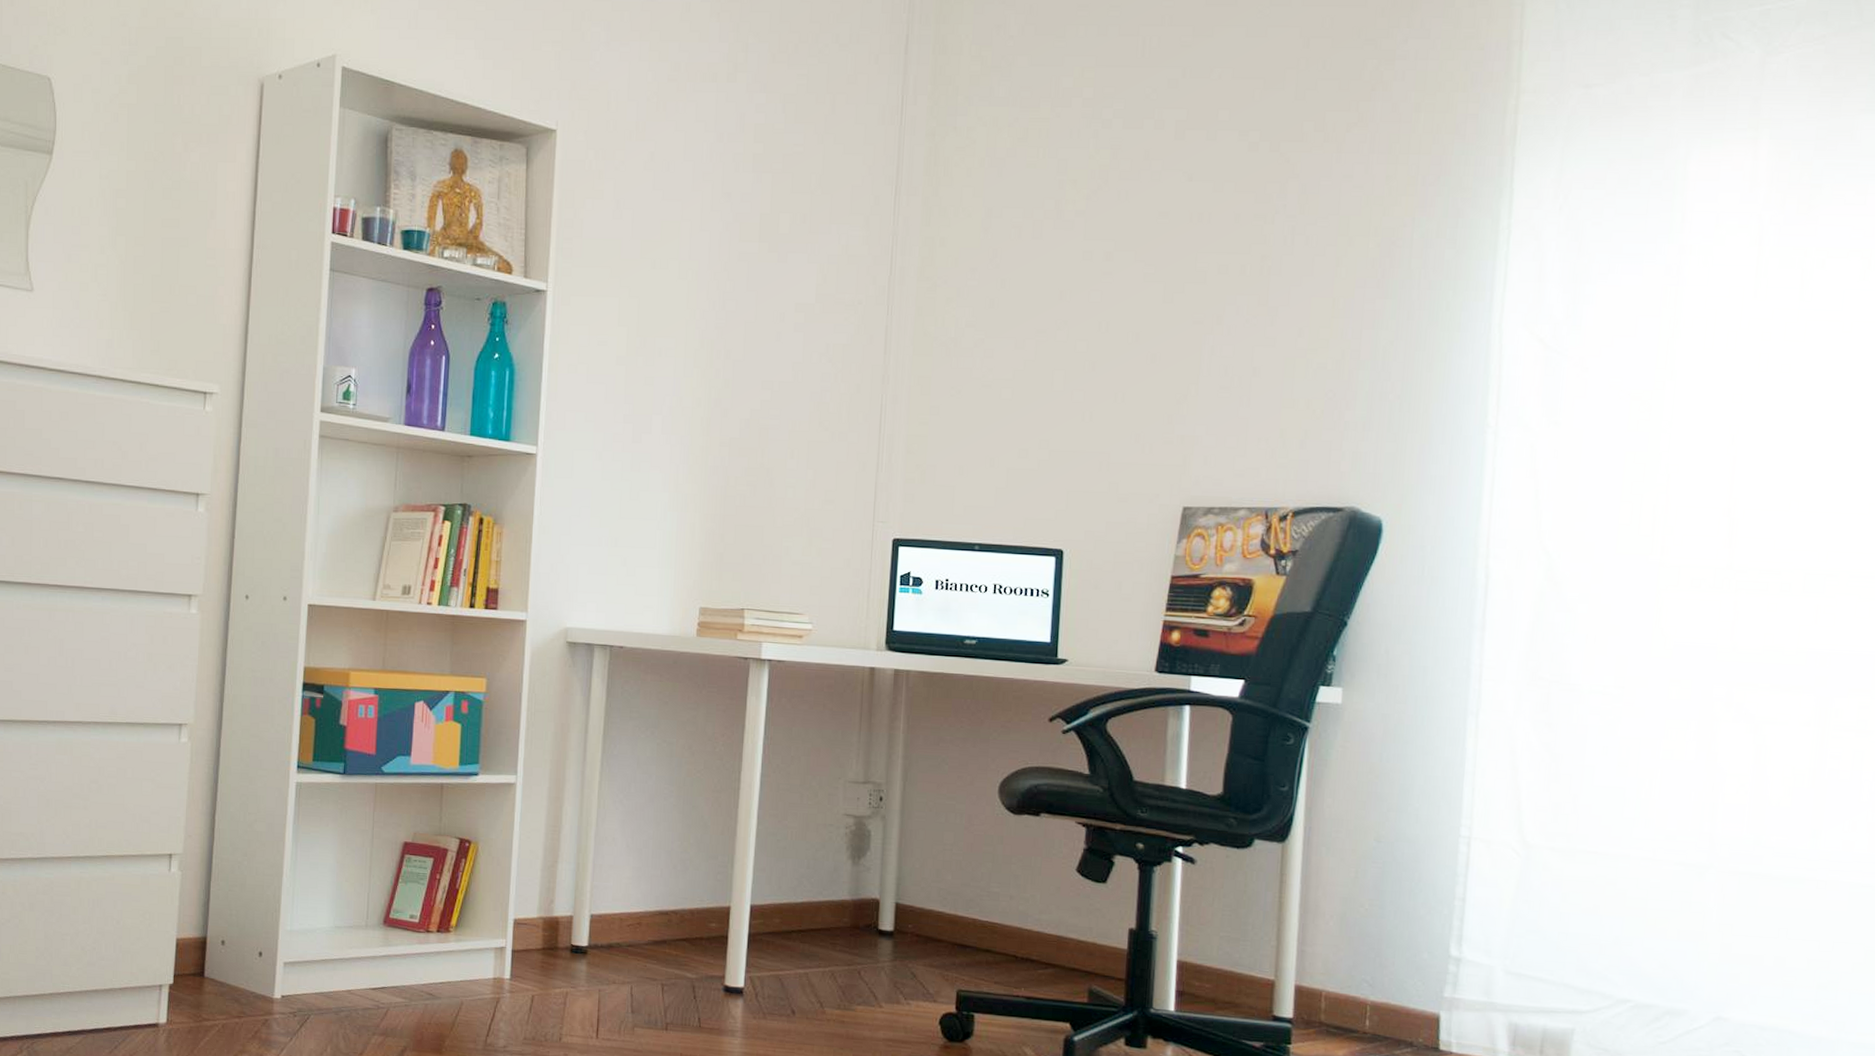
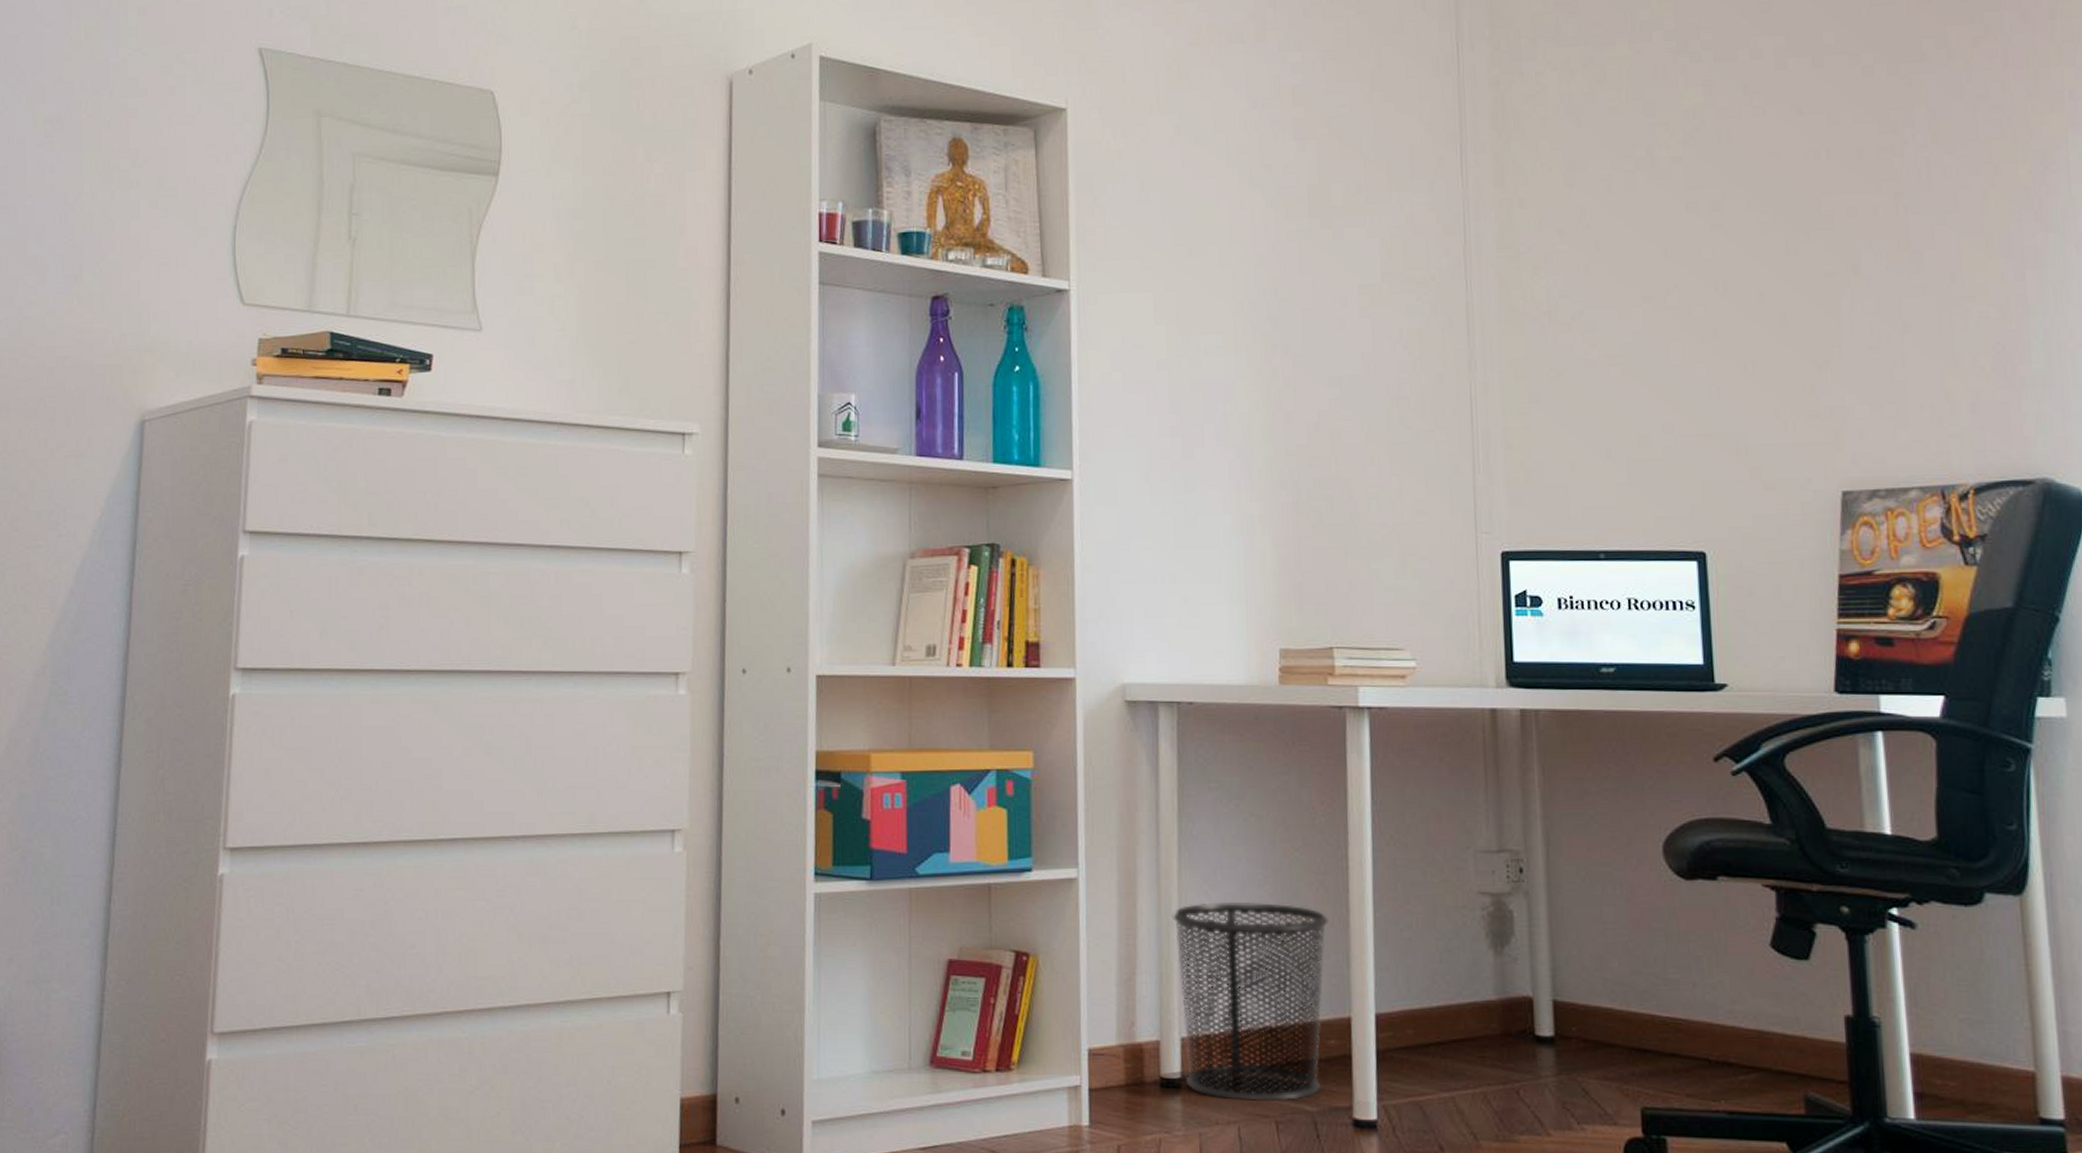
waste bin: none [591,809,720,968] -> present [1171,902,1329,1101]

